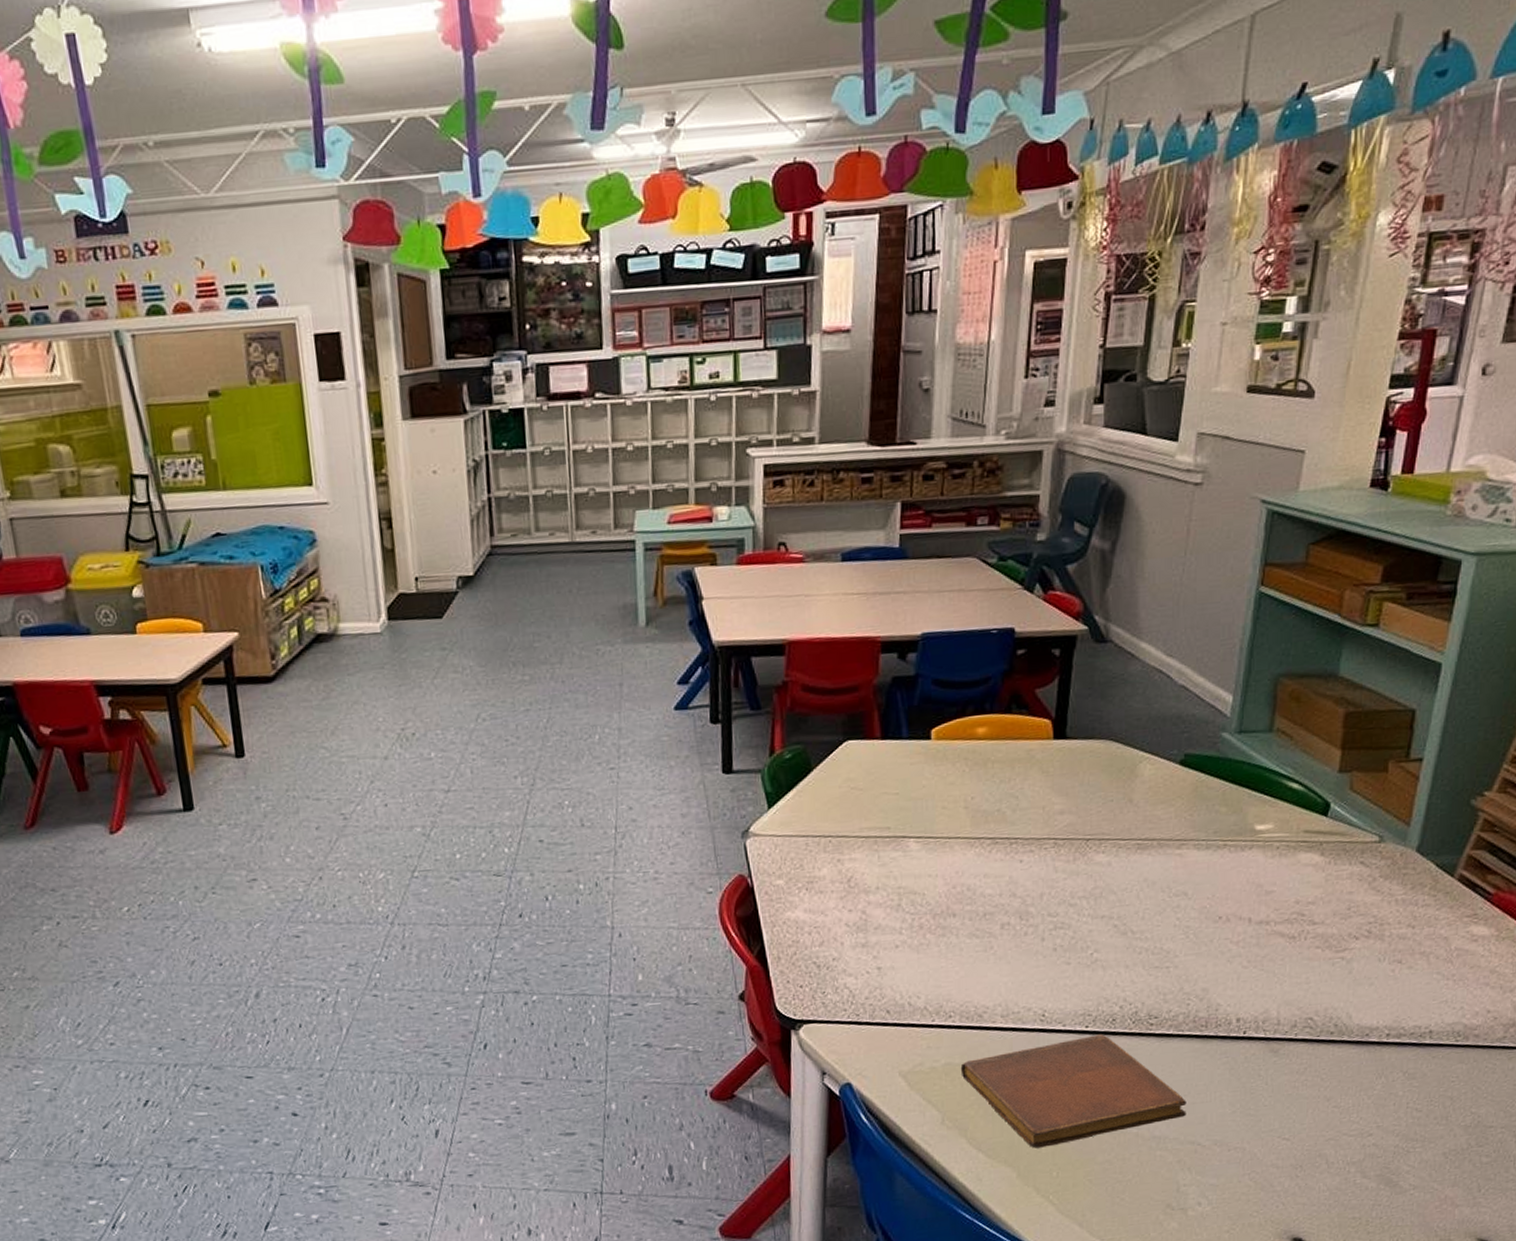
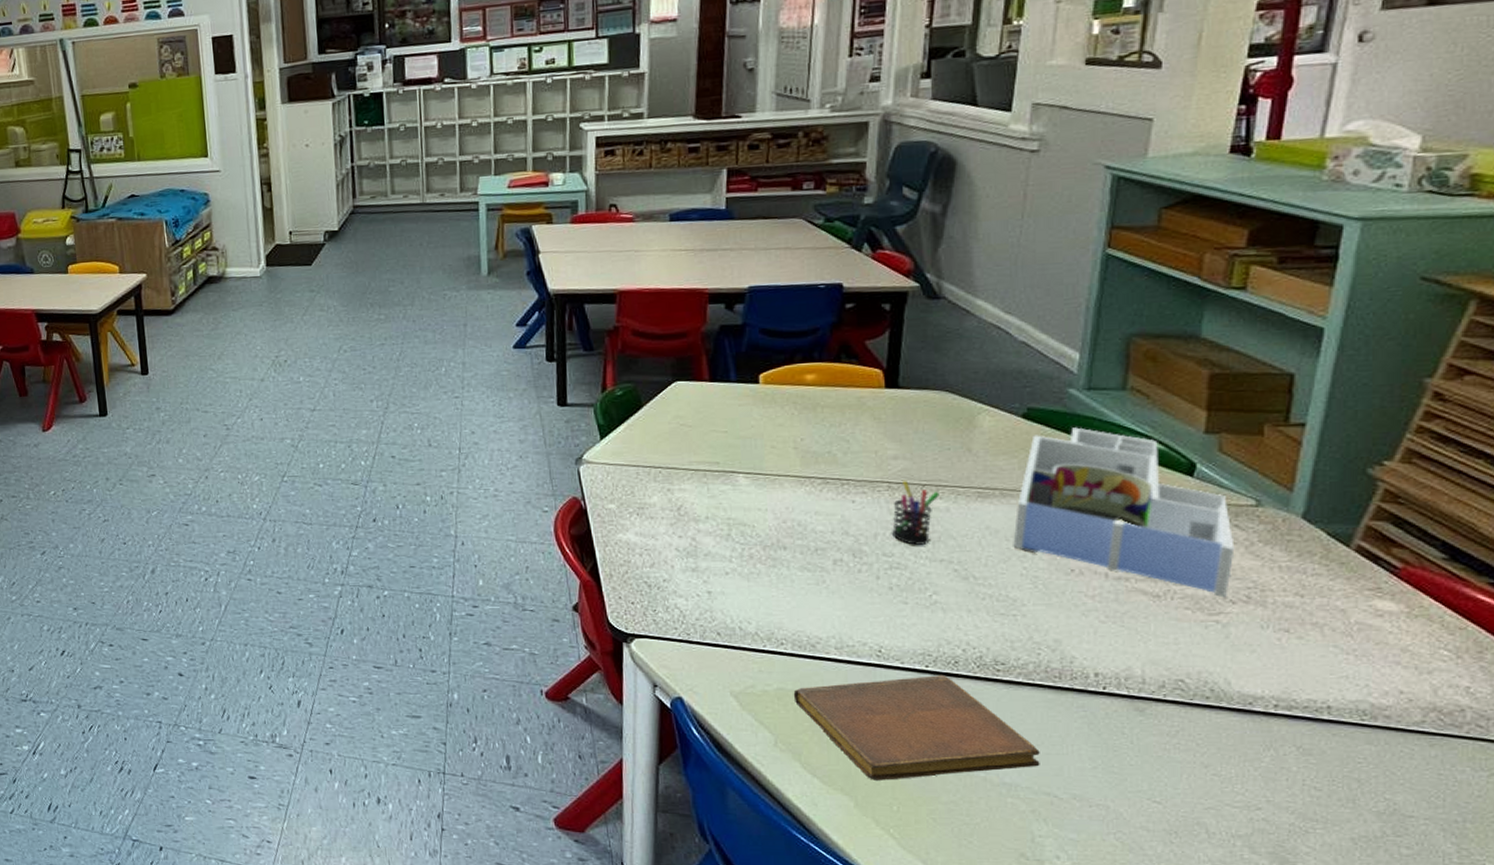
pen holder: none [1056,835,1104,903] -> present [891,480,941,545]
desk organizer: none [1168,771,1360,935] -> present [1013,427,1235,598]

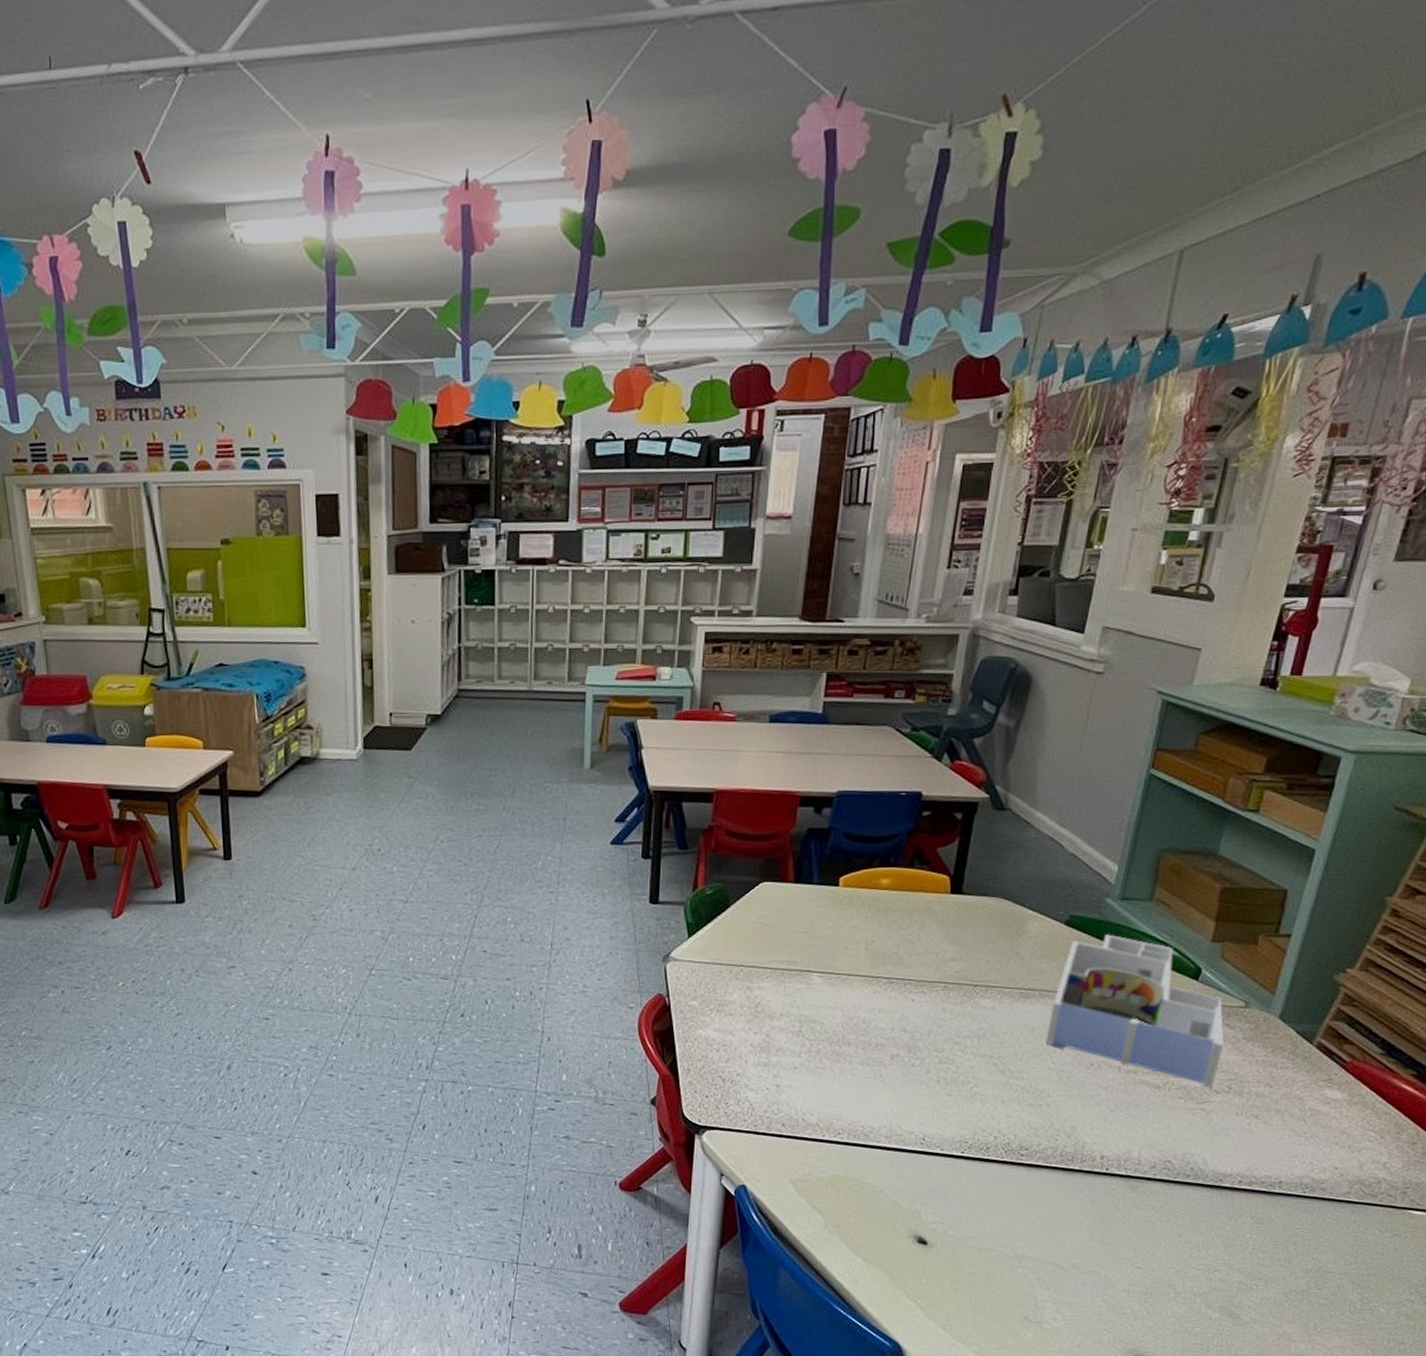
notebook: present [793,675,1040,780] -> none [845,1160,1049,1257]
pen holder: present [891,480,941,545] -> none [943,980,989,1041]

